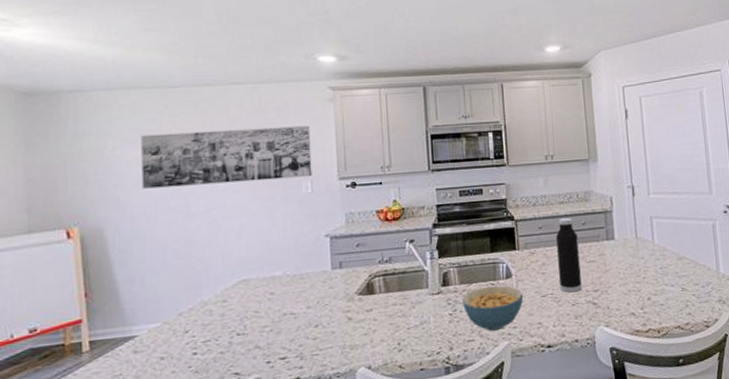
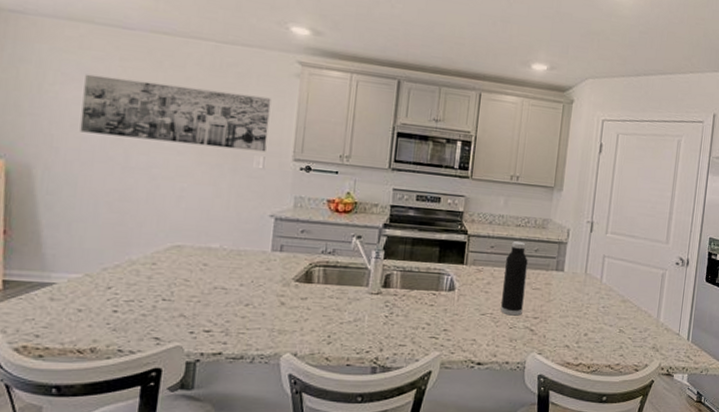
cereal bowl: present [462,285,524,332] -> none [400,295,463,341]

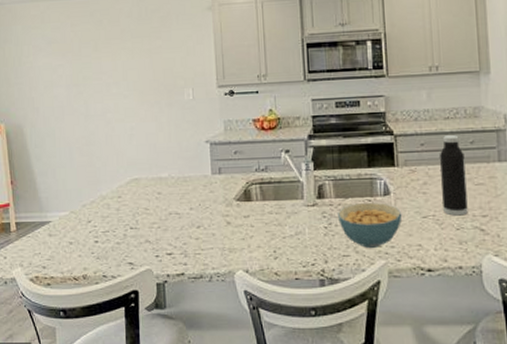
wall art: present [80,74,271,152] -> none [49,34,193,92]
cereal bowl: none [400,295,463,341] -> present [338,202,403,249]

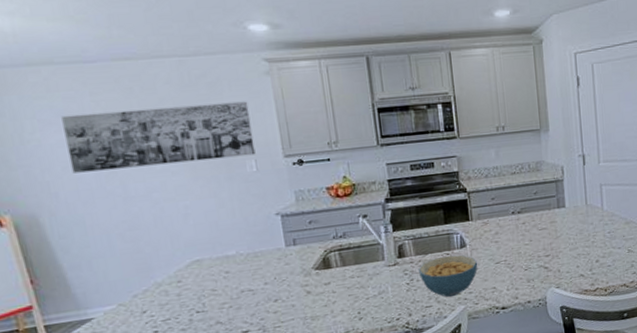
wall art: none [49,34,193,92] -> present [61,101,256,173]
water bottle: present [440,135,468,216] -> none [508,188,534,259]

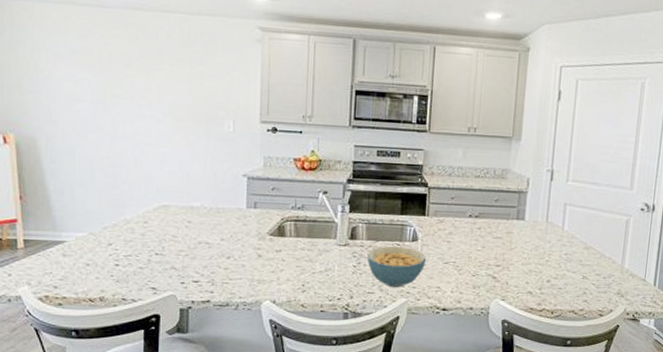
wall art: present [61,101,256,173] -> none [73,52,237,116]

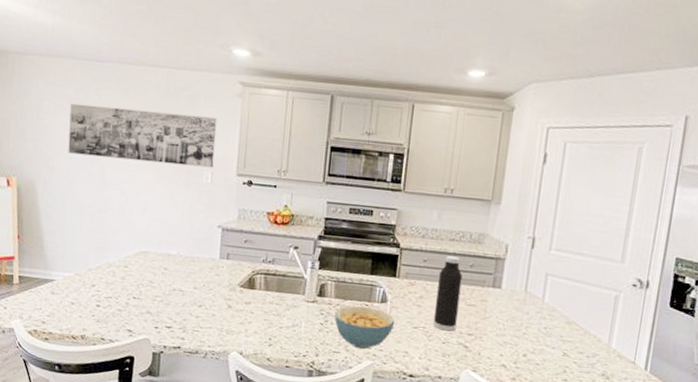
wall art: none [73,52,237,116] -> present [68,103,217,168]
water bottle: none [463,192,488,264] -> present [433,256,463,332]

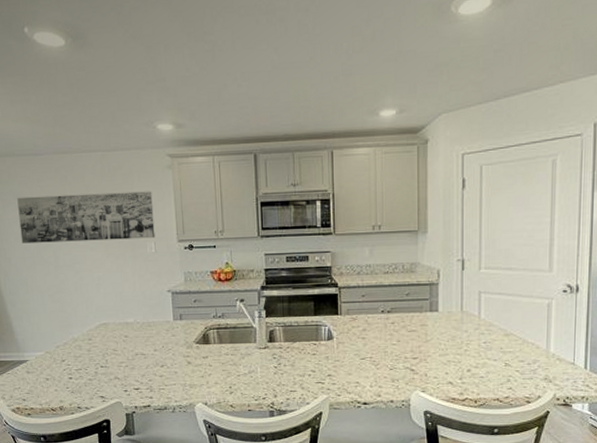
cereal bowl: present [334,306,395,350] -> none [287,345,343,386]
water bottle: present [433,256,463,332] -> none [379,288,401,358]

